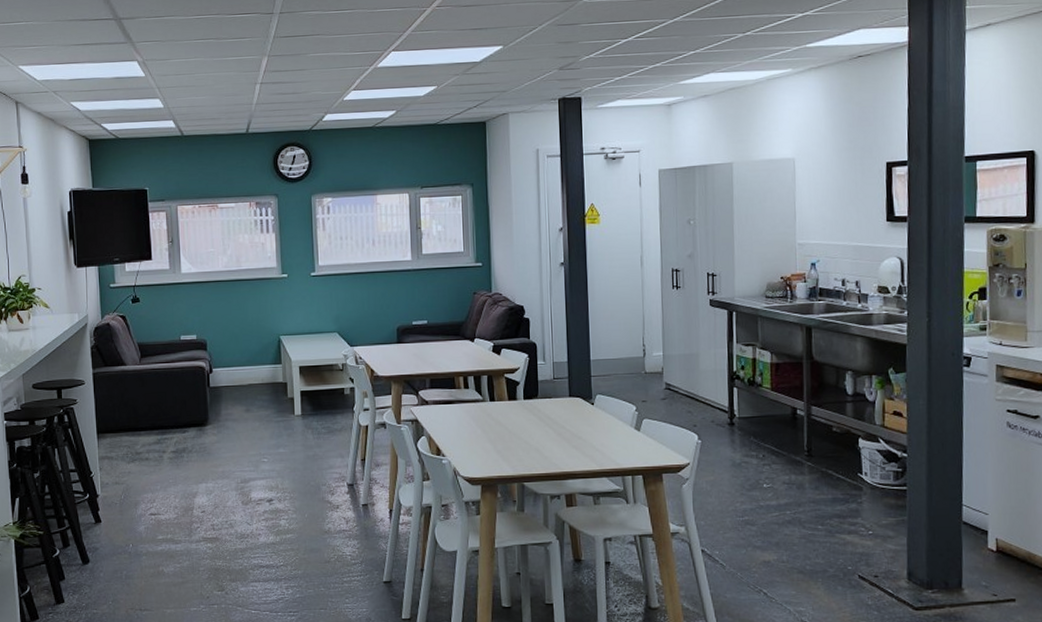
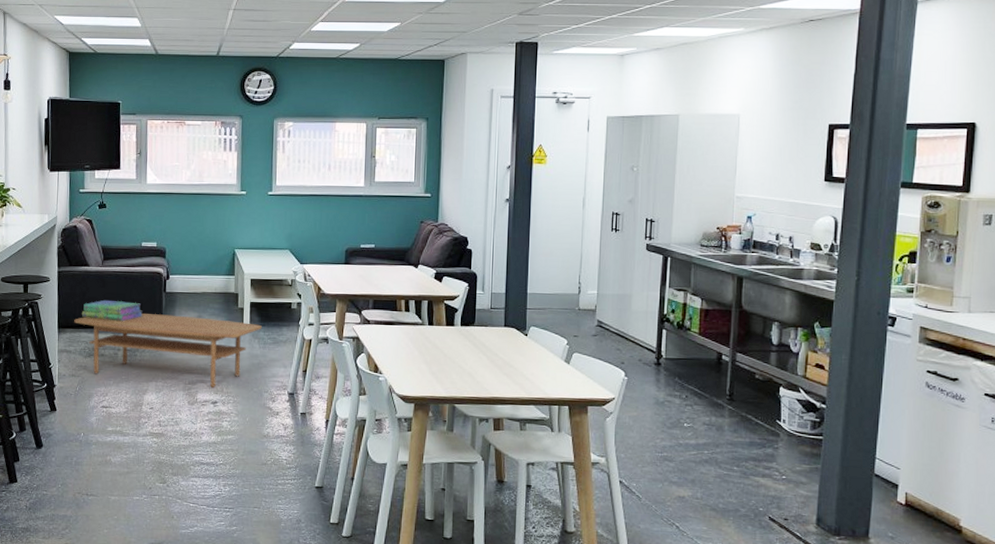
coffee table: none [114,410,314,484] -> present [74,314,262,387]
stack of books: none [121,399,187,422] -> present [81,299,143,322]

